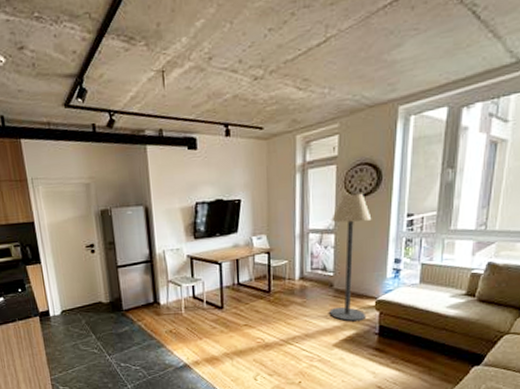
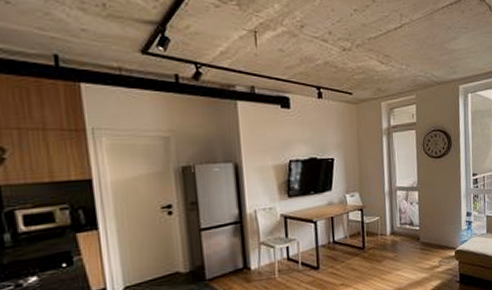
floor lamp: present [329,193,372,322] -> none [415,155,449,273]

